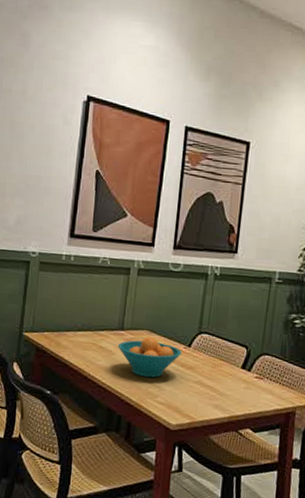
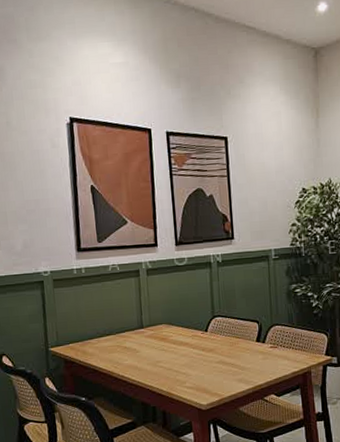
fruit bowl: present [117,336,182,378] -> none [140,328,200,367]

